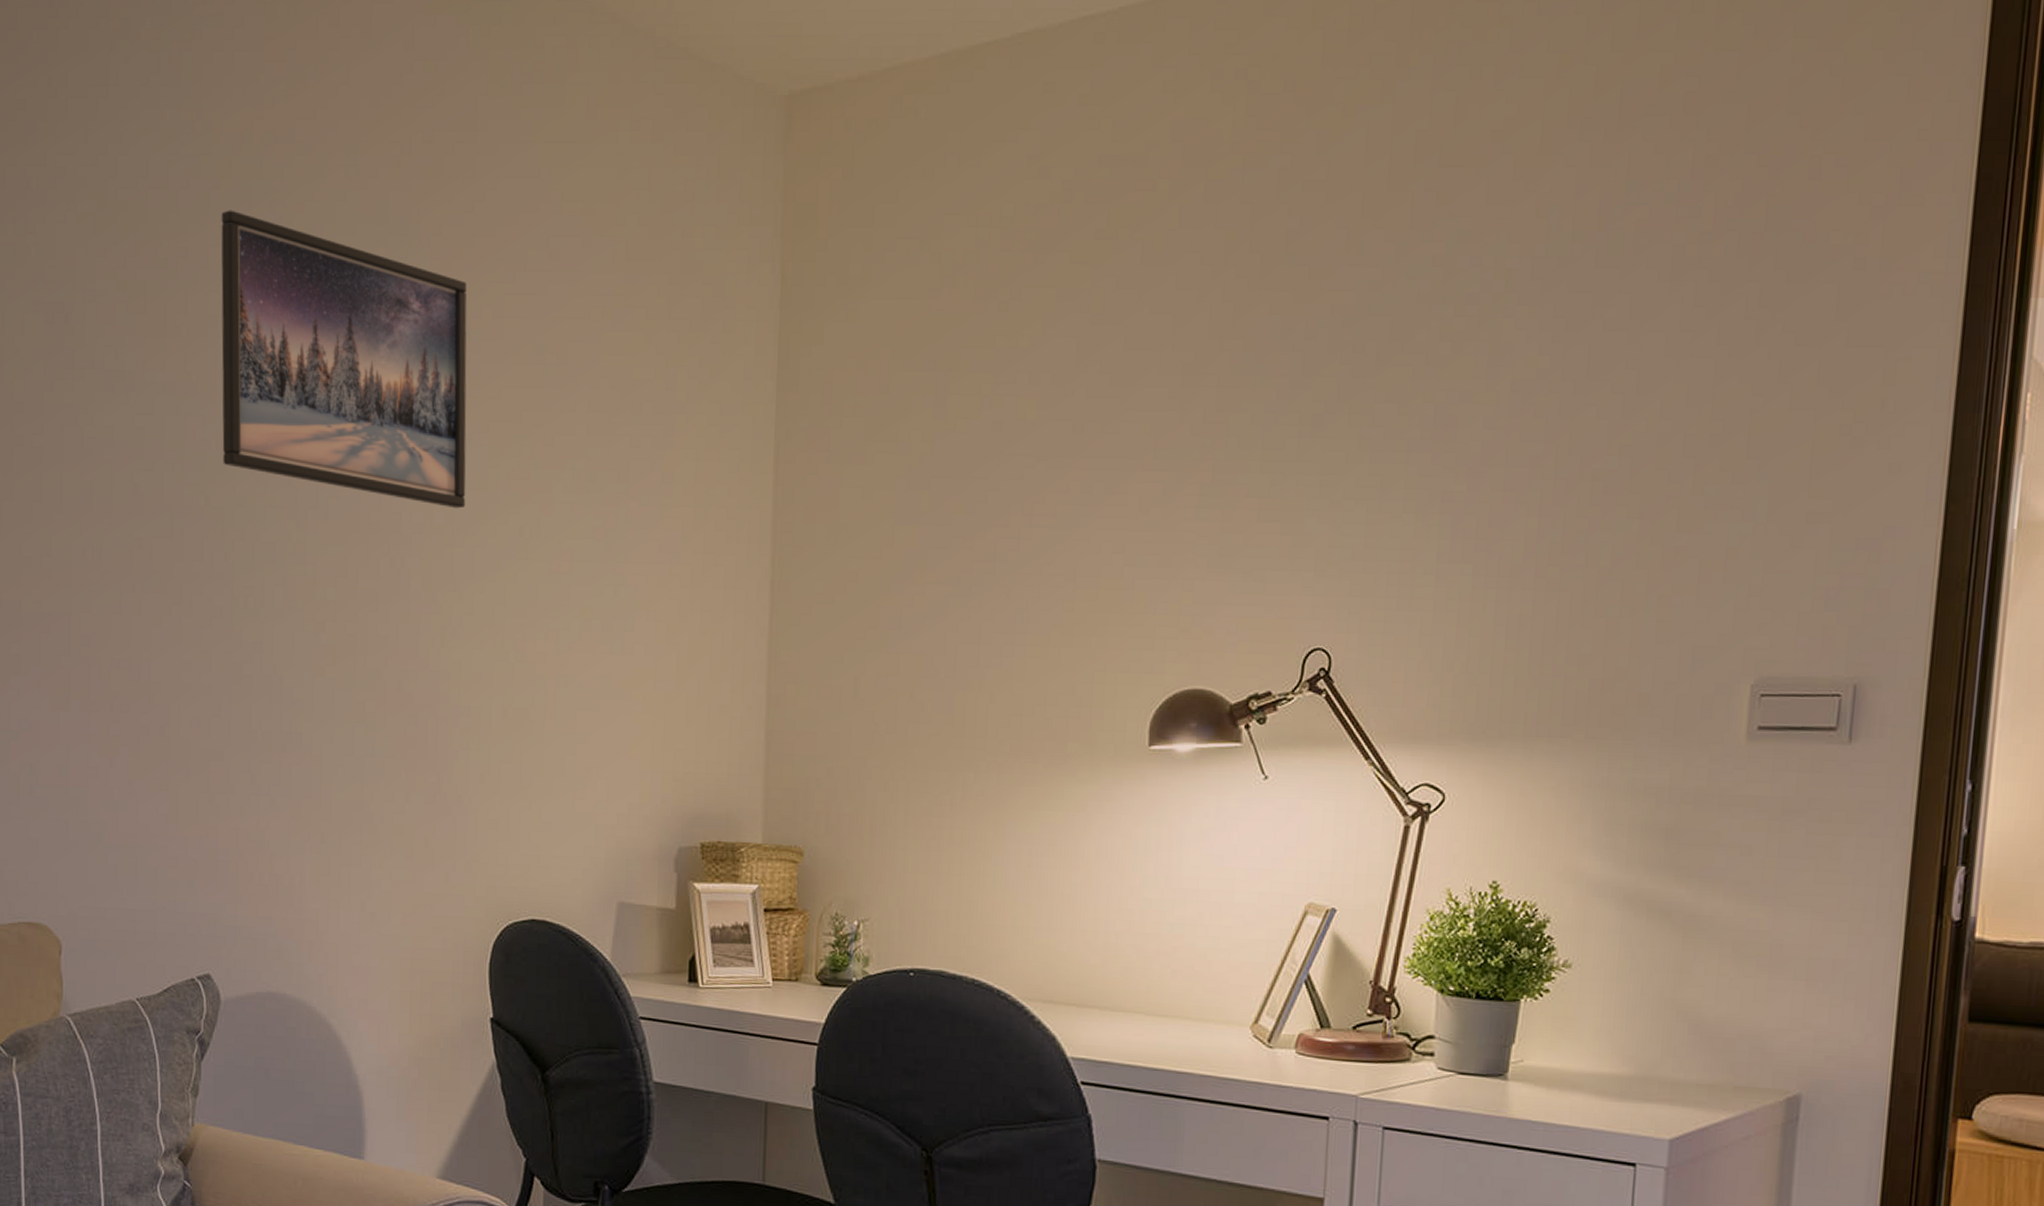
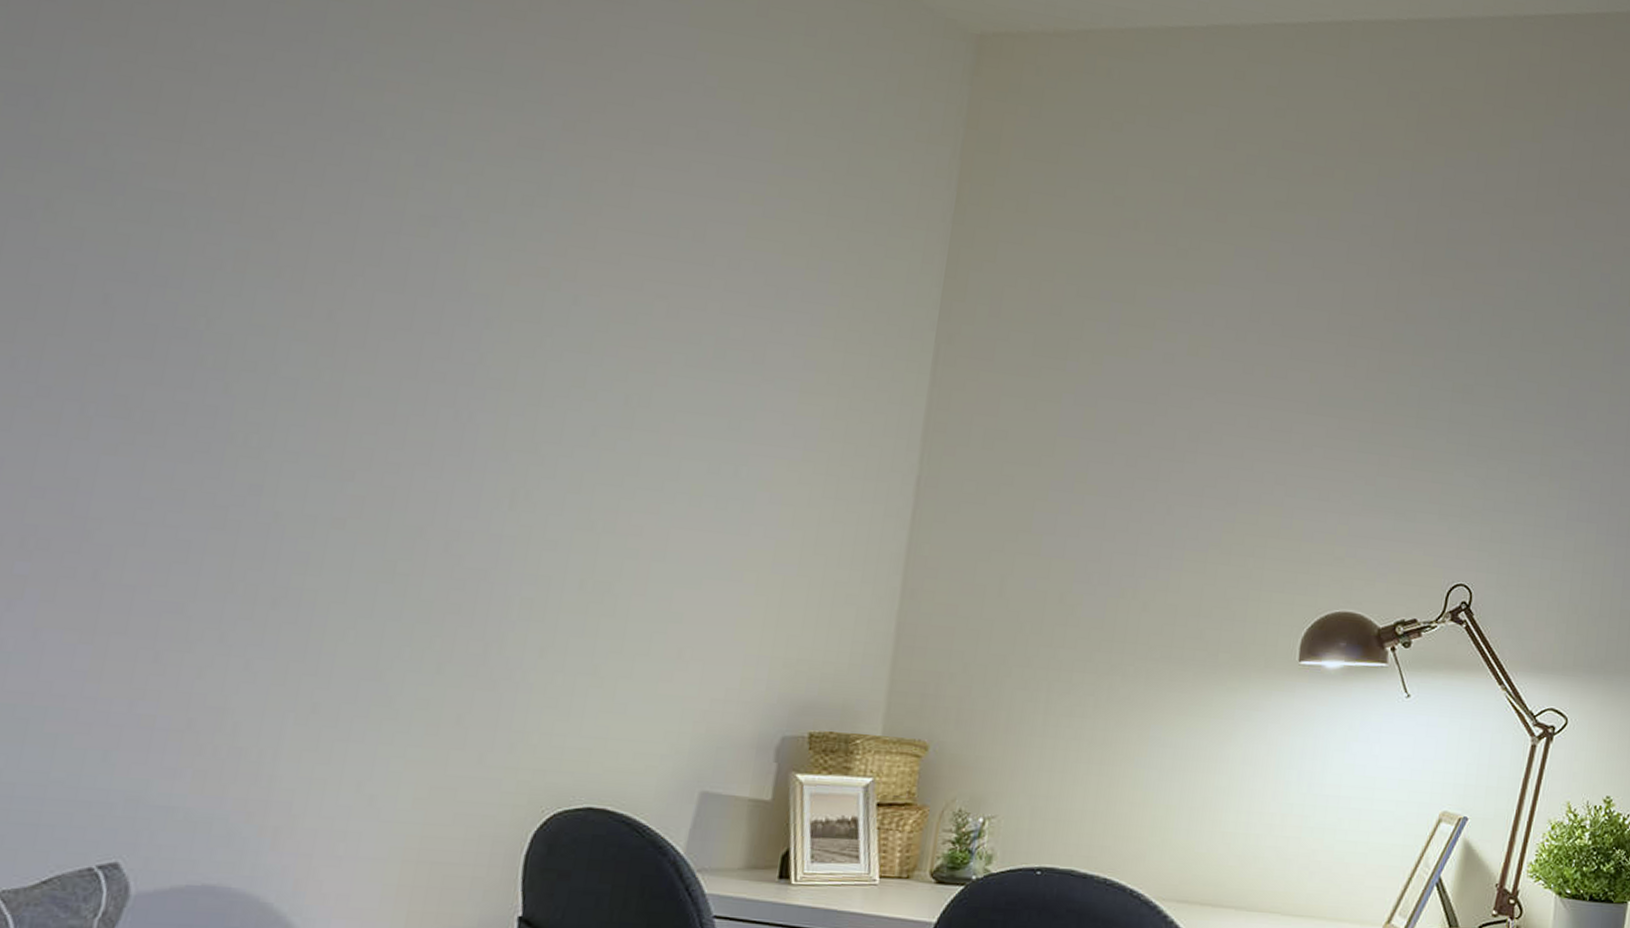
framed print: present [221,210,468,509] -> none [239,26,593,369]

